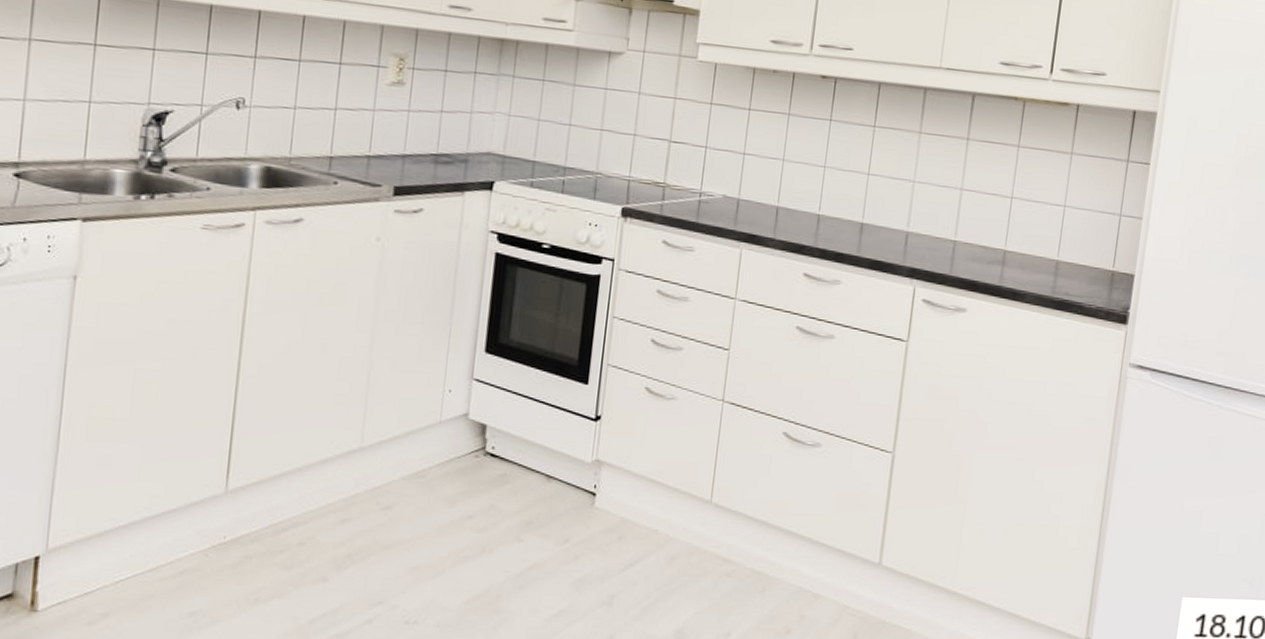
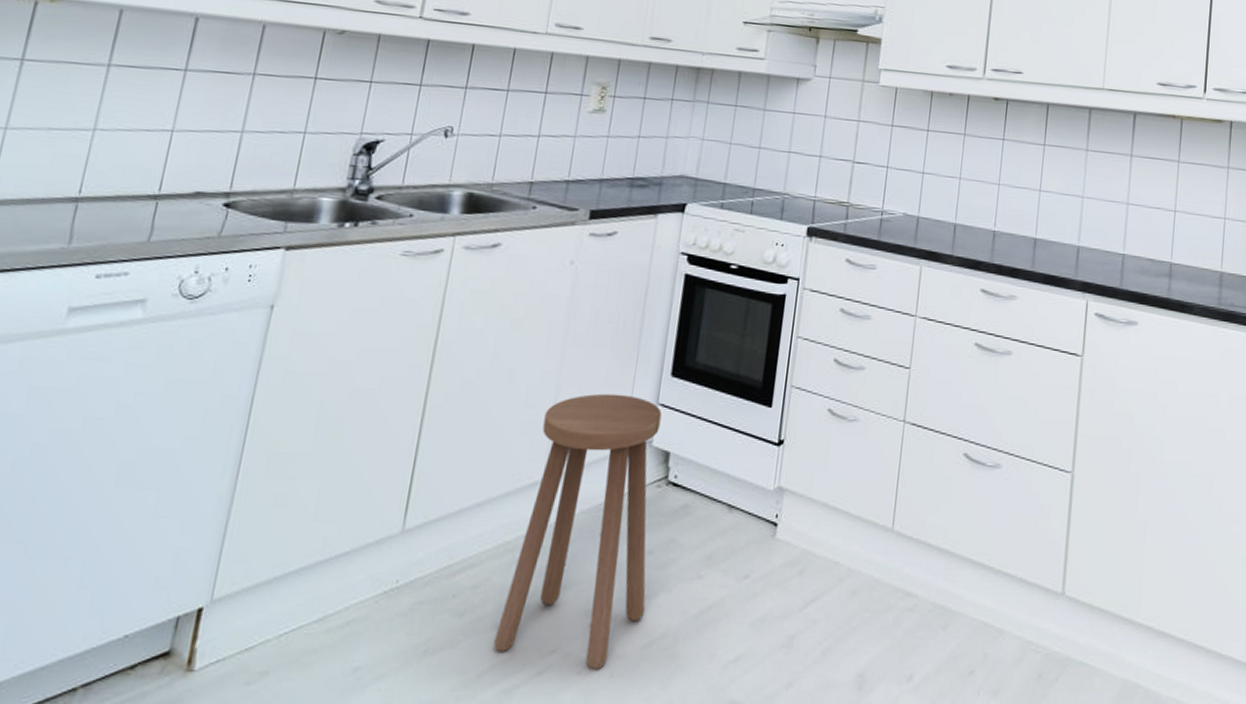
stool: none [322,367,477,620] -> present [493,393,662,669]

